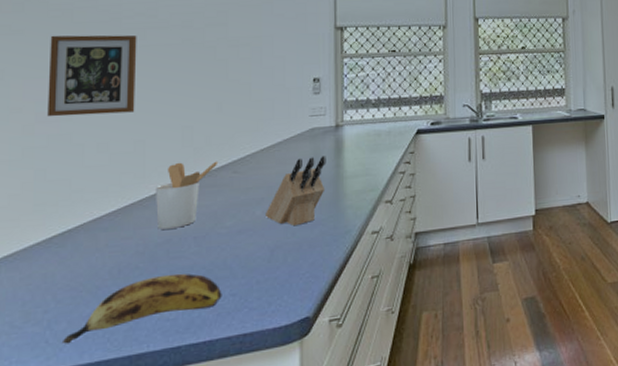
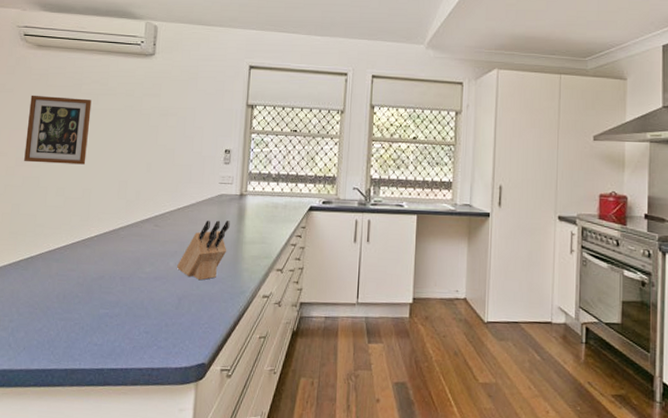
banana: present [61,273,222,345] -> none [20,305,138,350]
utensil holder: present [156,161,219,230] -> none [94,211,144,268]

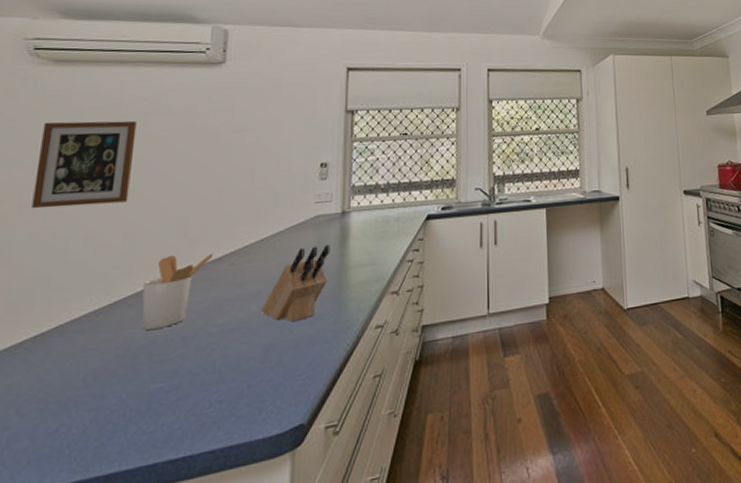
utensil holder: none [94,211,144,268] -> present [141,253,214,330]

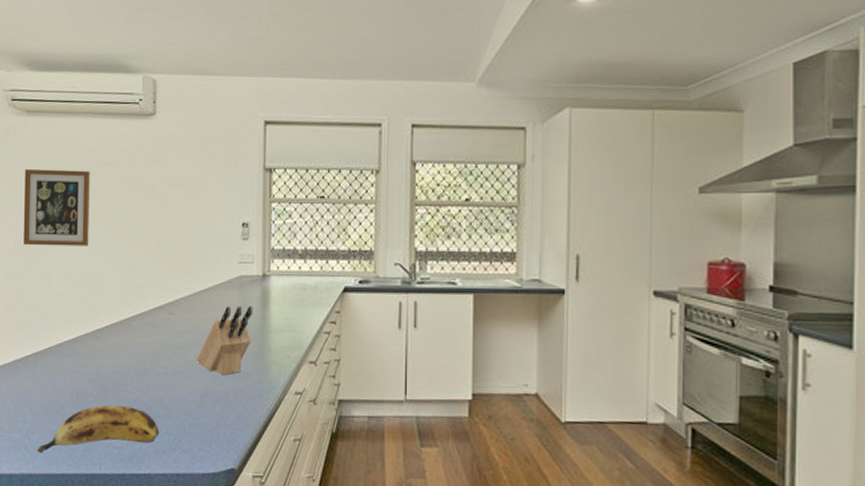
banana: none [20,378,208,466] -> present [36,404,159,454]
utensil holder: present [141,253,214,330] -> none [106,298,157,362]

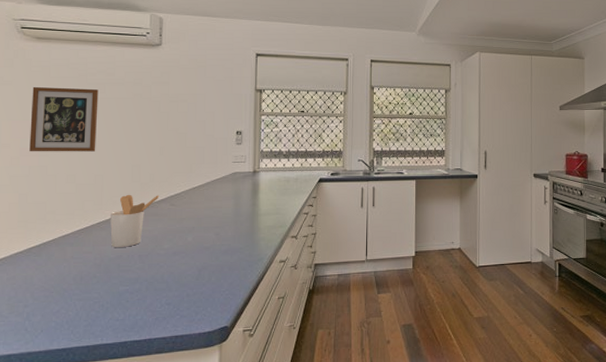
banana: present [36,404,159,454] -> none [37,283,160,333]
utensil holder: none [106,298,157,362] -> present [110,194,160,247]
knife block: present [197,305,253,376] -> none [195,196,245,252]

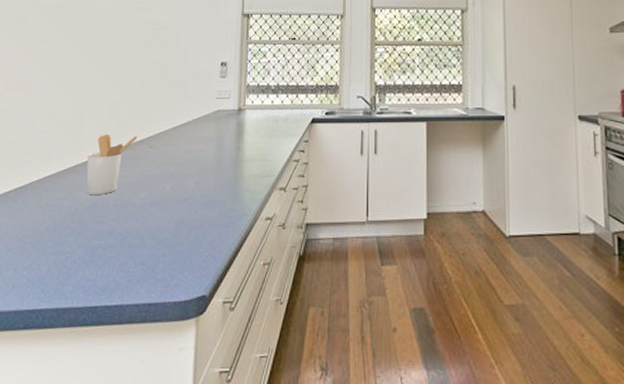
wall art: present [29,86,99,152] -> none [13,15,82,86]

